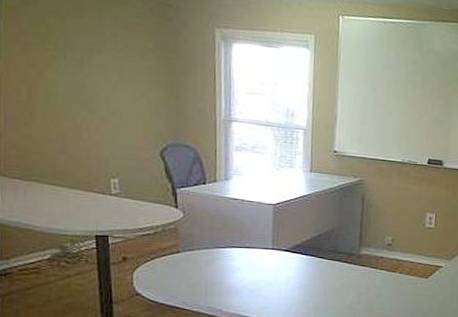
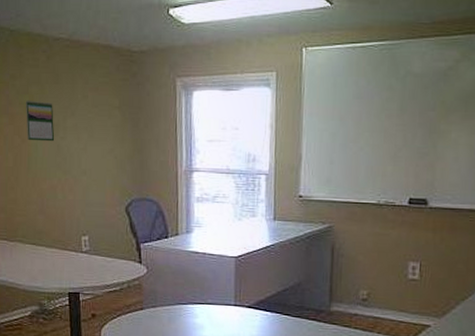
calendar: none [41,30,78,78] -> present [25,100,55,142]

